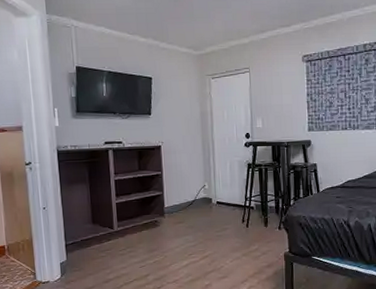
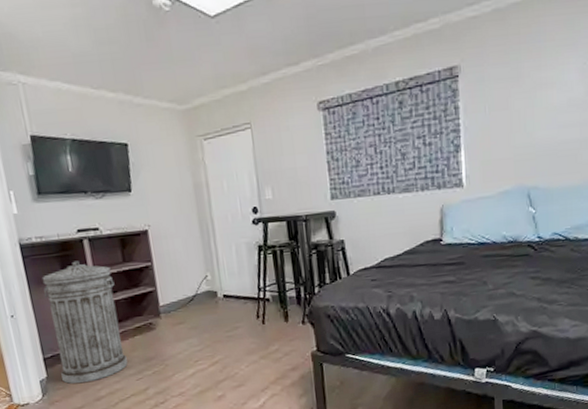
trash can: none [72,166,134,268] -> present [41,260,128,384]

